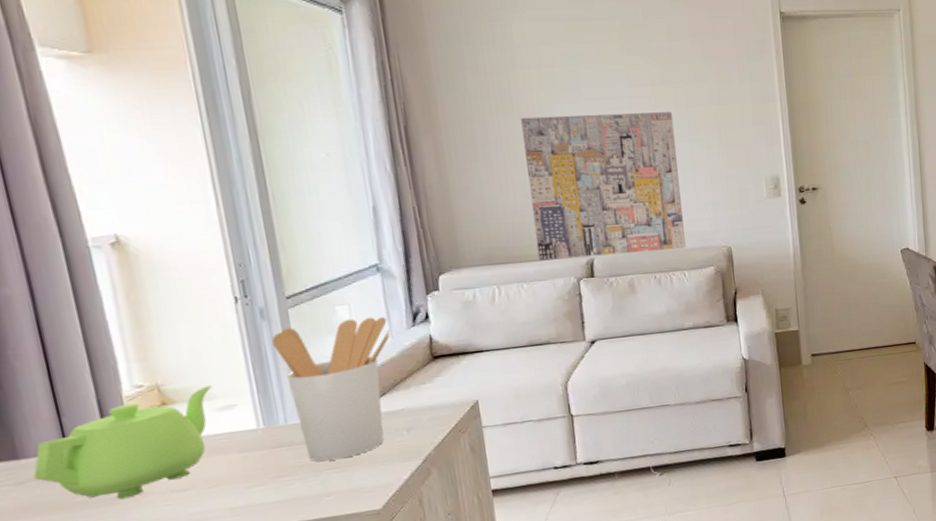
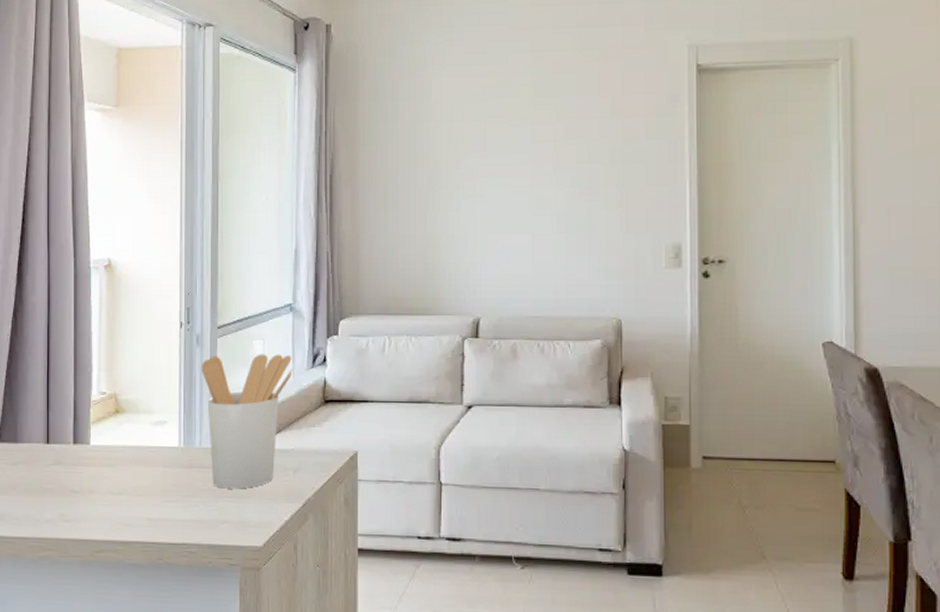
teapot: present [33,385,212,500] -> none [23,400,152,493]
wall art: present [521,112,686,261] -> none [428,169,574,316]

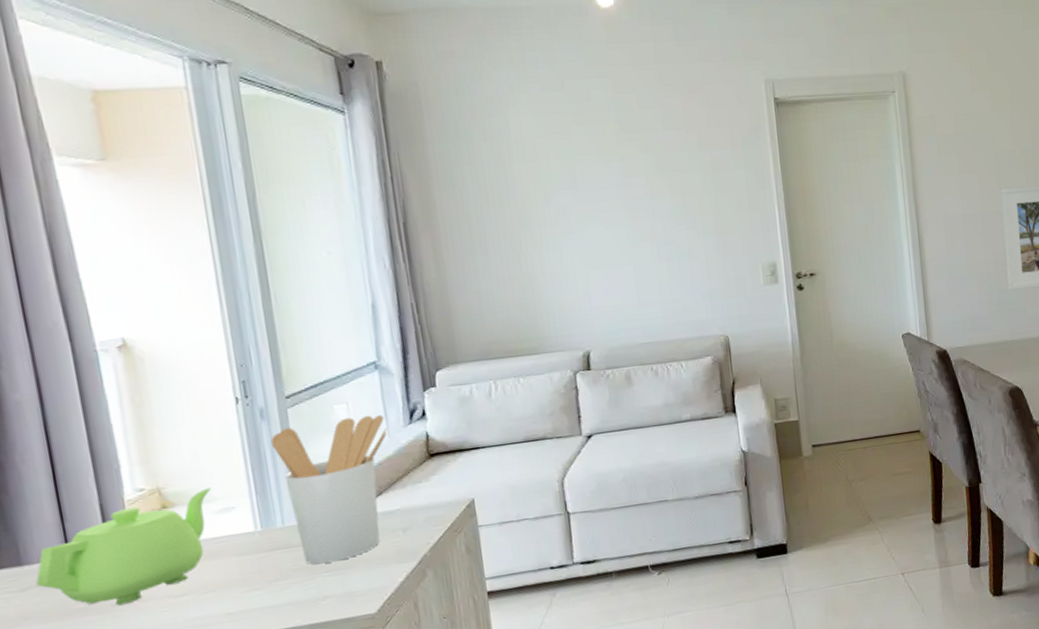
teapot: none [23,400,152,493] -> present [35,487,211,606]

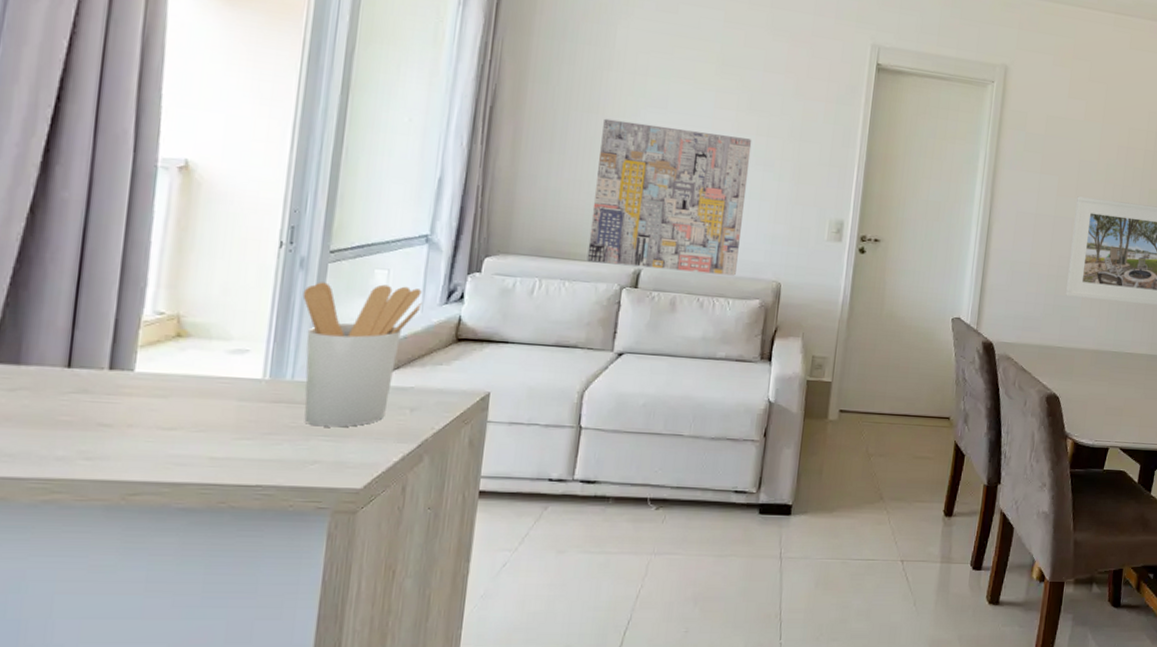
teapot: present [35,487,211,606] -> none [27,325,231,427]
wall art: none [518,201,682,355] -> present [587,118,752,276]

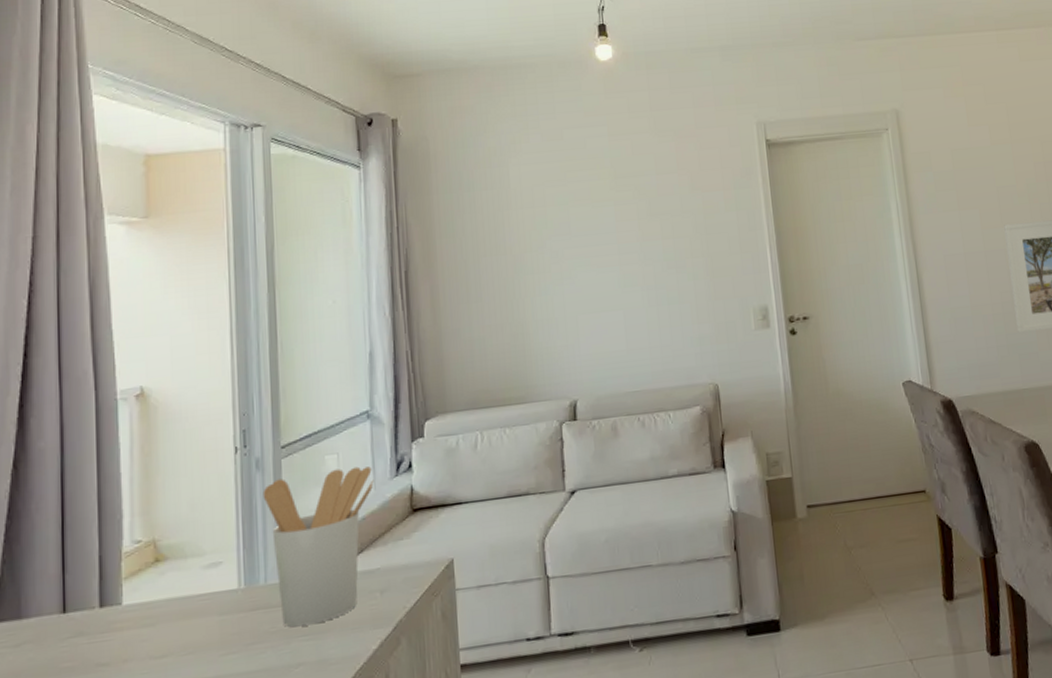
wall art: present [587,118,752,276] -> none [513,244,671,404]

